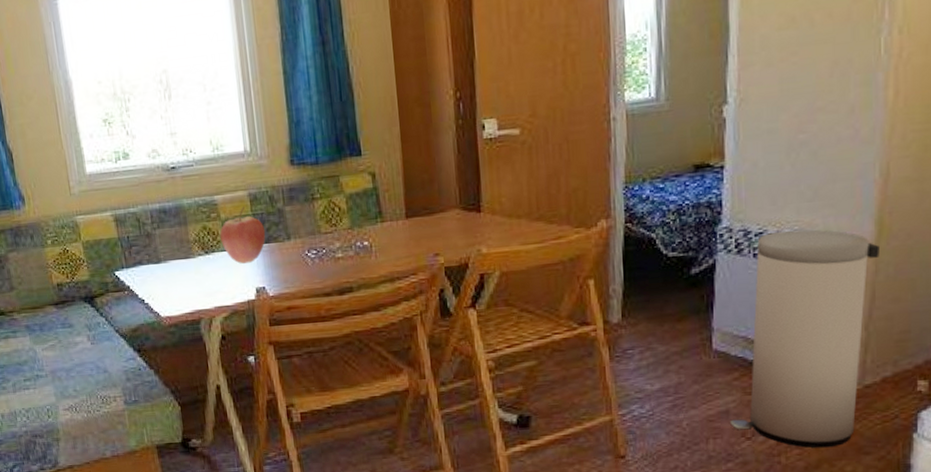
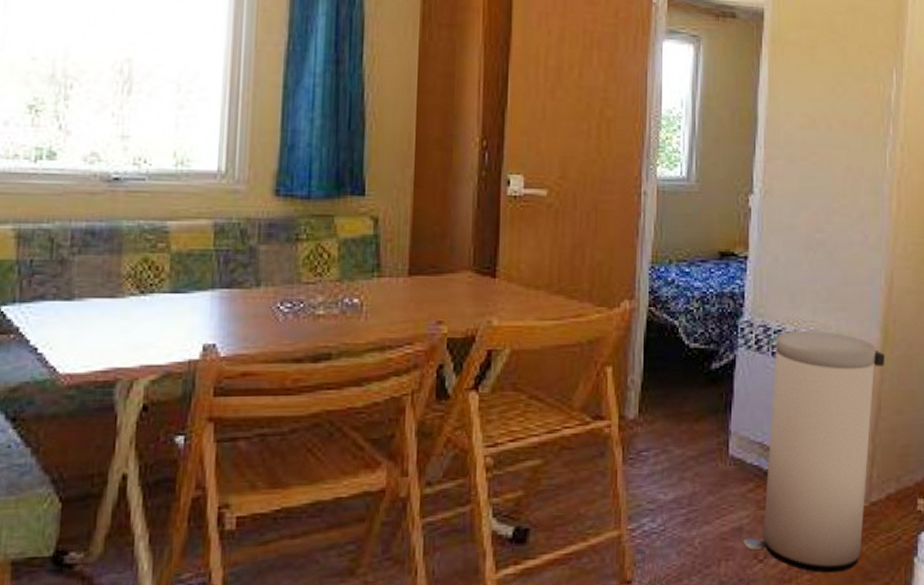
fruit: present [220,206,266,264] -> none [165,238,229,311]

